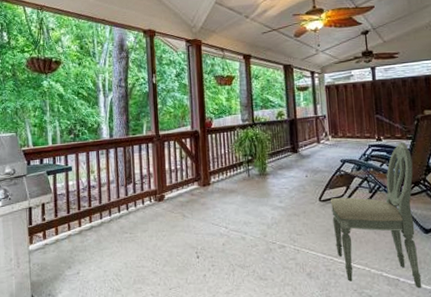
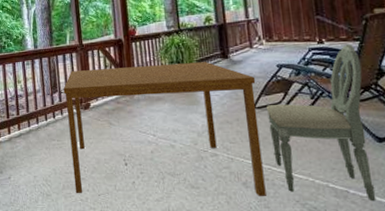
dining table: none [138,155,328,288] -> present [63,62,266,196]

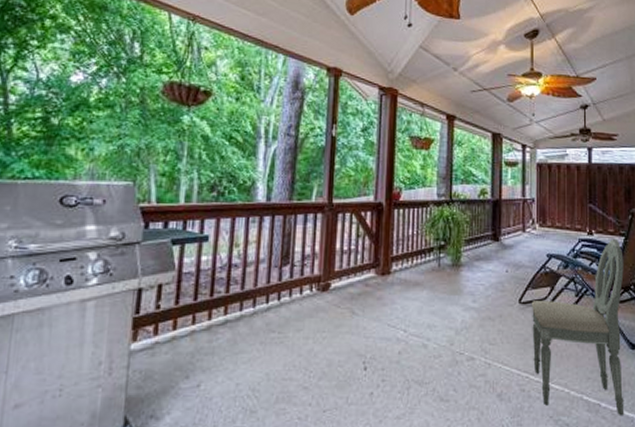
dining table: present [63,62,266,196] -> none [292,238,524,411]

